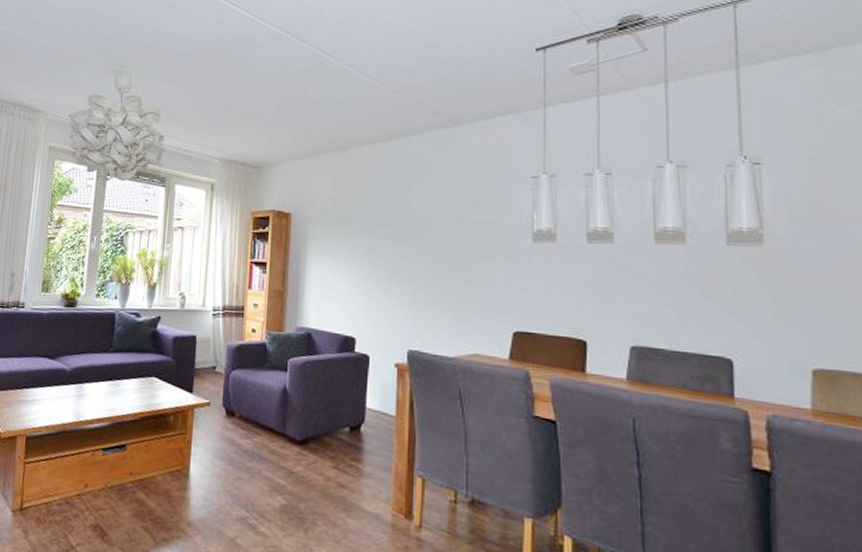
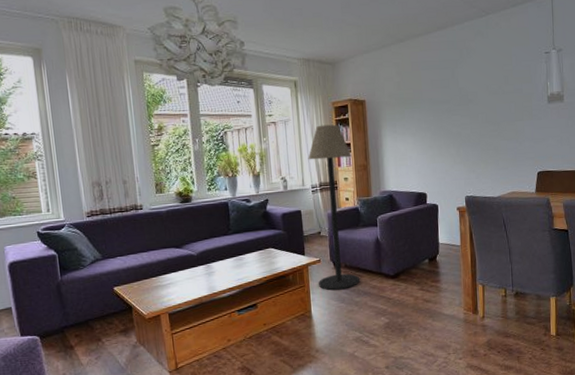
floor lamp: none [204,236,266,448] -> present [308,124,360,291]

